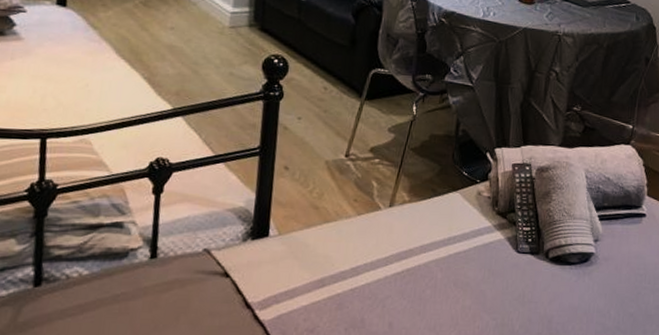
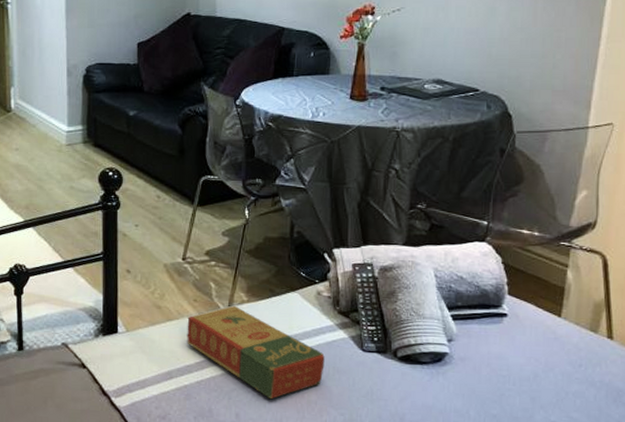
book: none [343,206,481,306] -> present [187,305,325,400]

